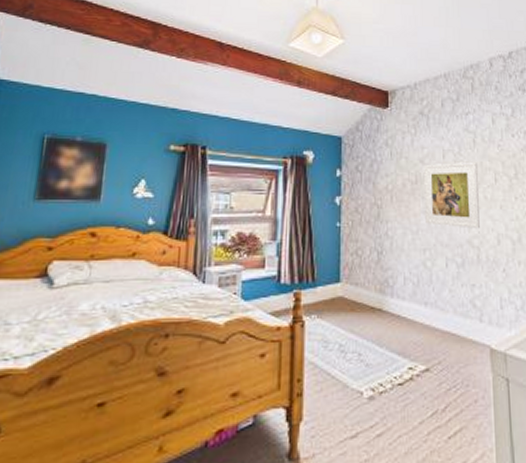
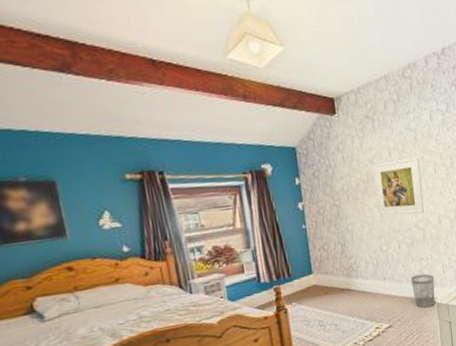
wastebasket: none [459,305,489,353] -> present [411,274,435,309]

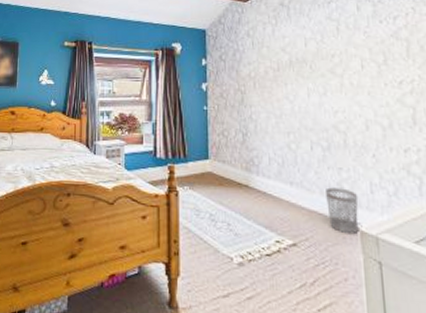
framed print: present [373,156,424,216] -> none [286,49,346,114]

